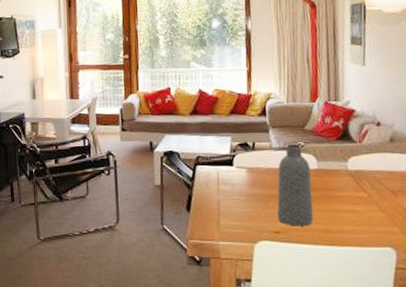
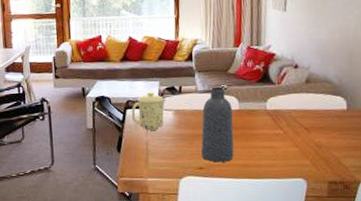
mug: none [201,147,239,189] -> present [131,91,166,131]

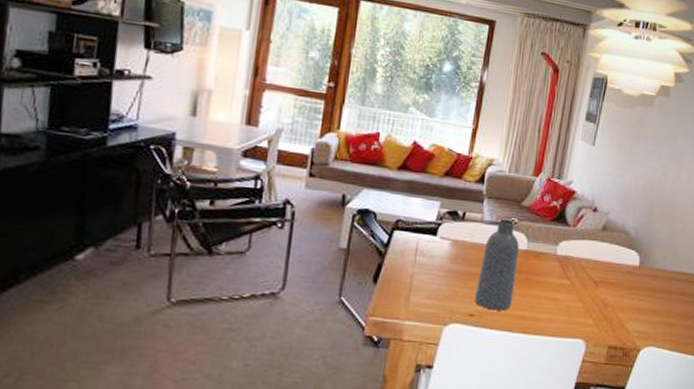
mug: present [131,91,166,131] -> none [398,212,445,262]

